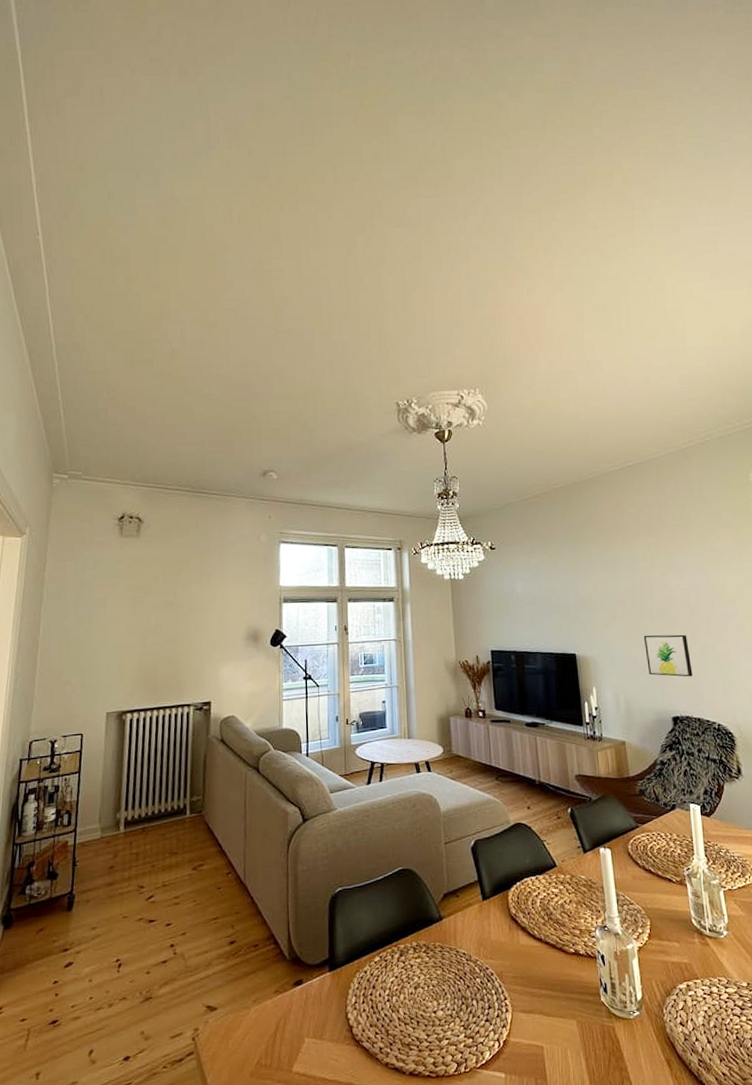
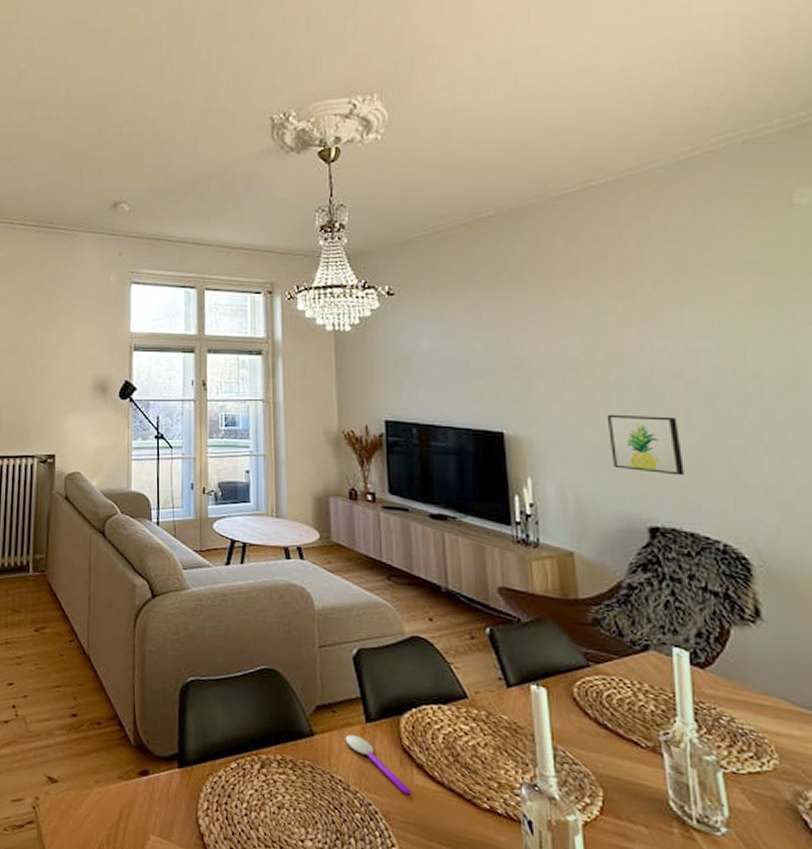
spoon: none [467,913,518,954] -> present [345,734,411,795]

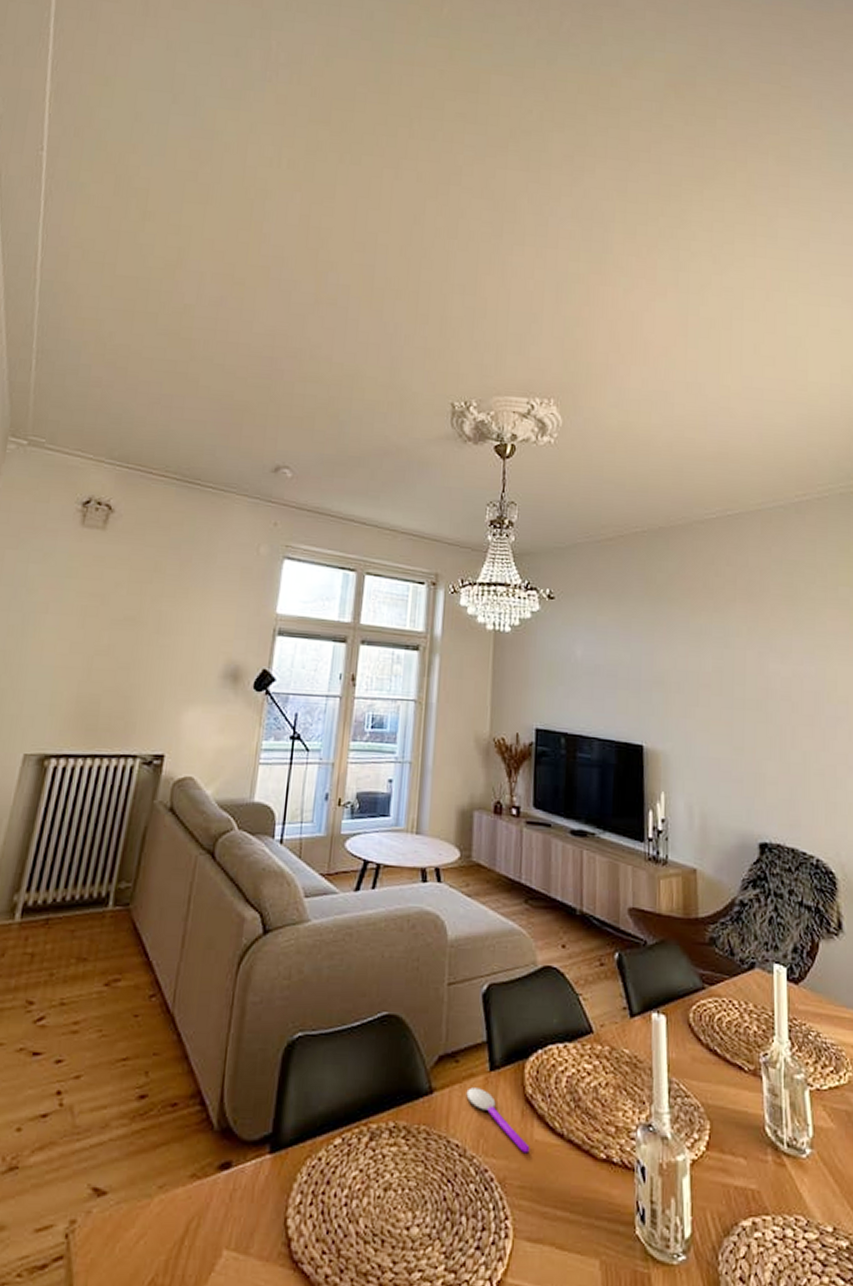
wall art: present [607,414,684,476] -> none [730,731,789,793]

